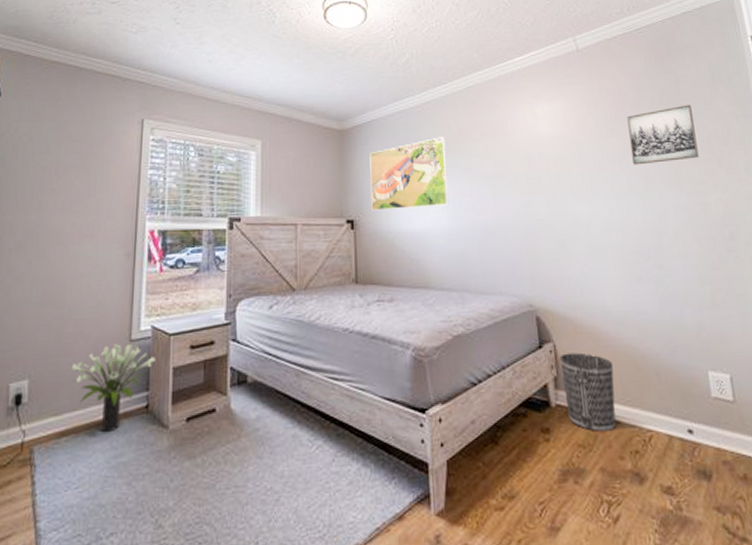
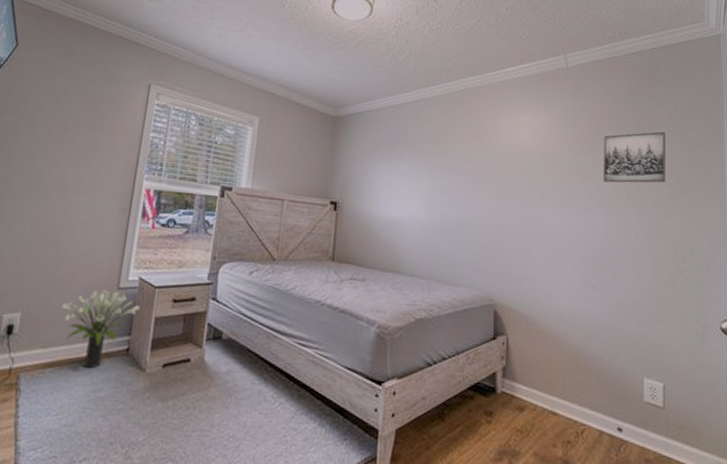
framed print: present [369,136,449,211] -> none [355,134,432,199]
wastebasket: present [559,352,617,433] -> none [510,346,559,422]

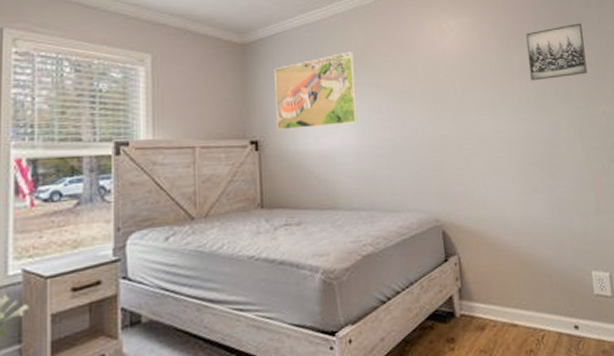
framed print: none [355,134,432,199] -> present [274,52,358,131]

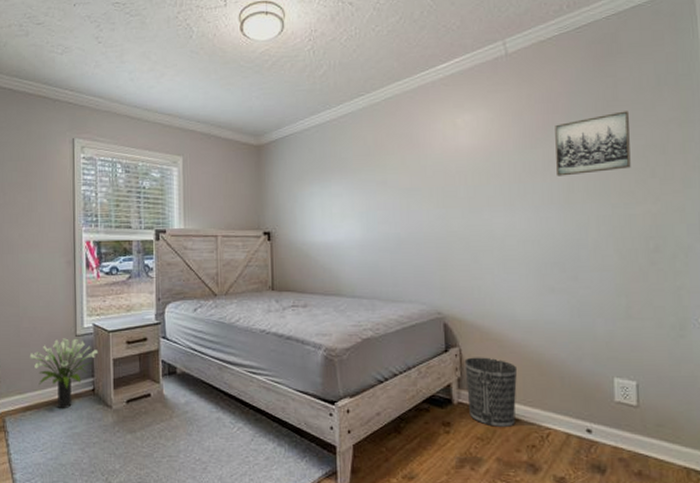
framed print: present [274,52,358,131] -> none [286,150,363,223]
wastebasket: none [464,263,514,337] -> present [464,357,518,428]

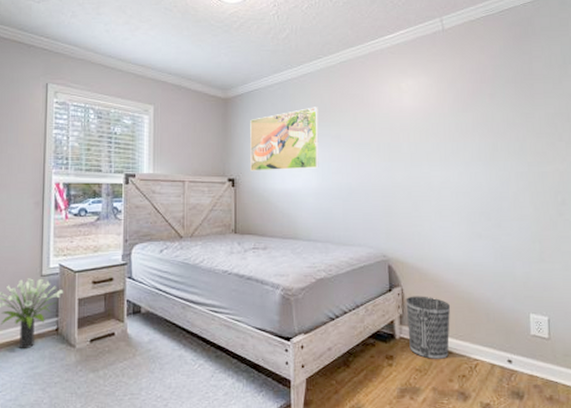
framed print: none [286,150,363,223] -> present [250,107,319,171]
wall art: present [555,111,631,176] -> none [482,84,543,137]

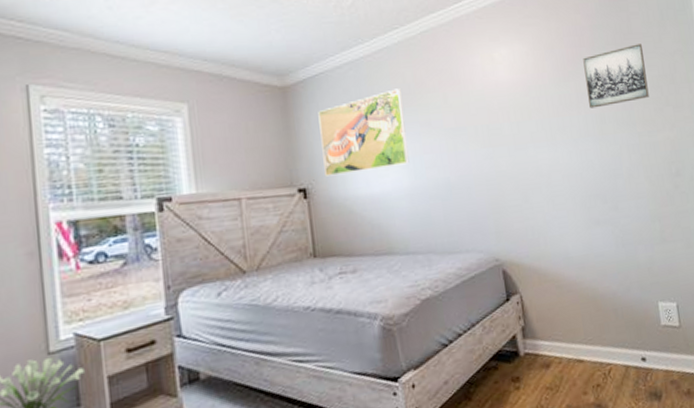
wastebasket: present [406,296,451,360] -> none [526,300,580,374]
wall art: none [482,84,543,137] -> present [583,43,649,109]

